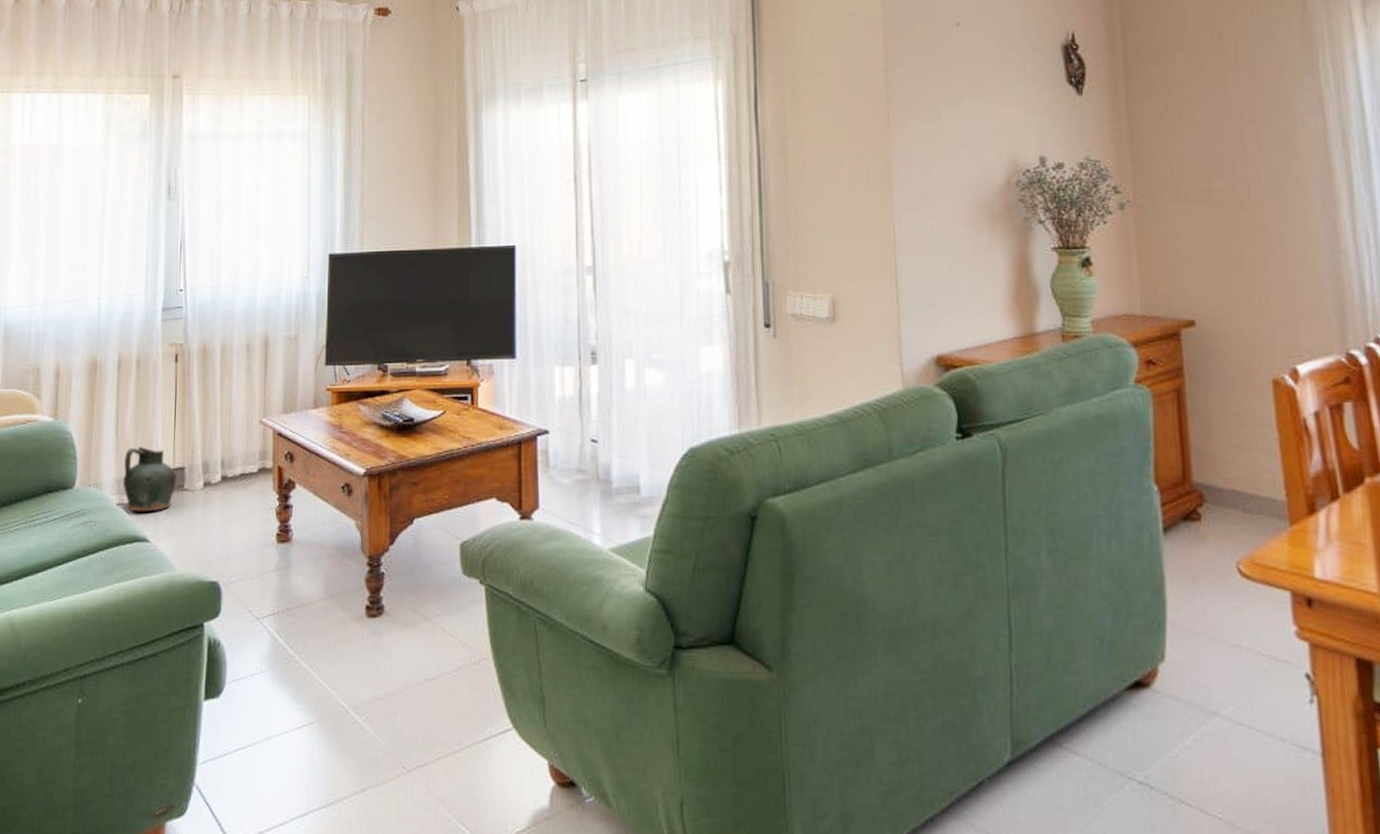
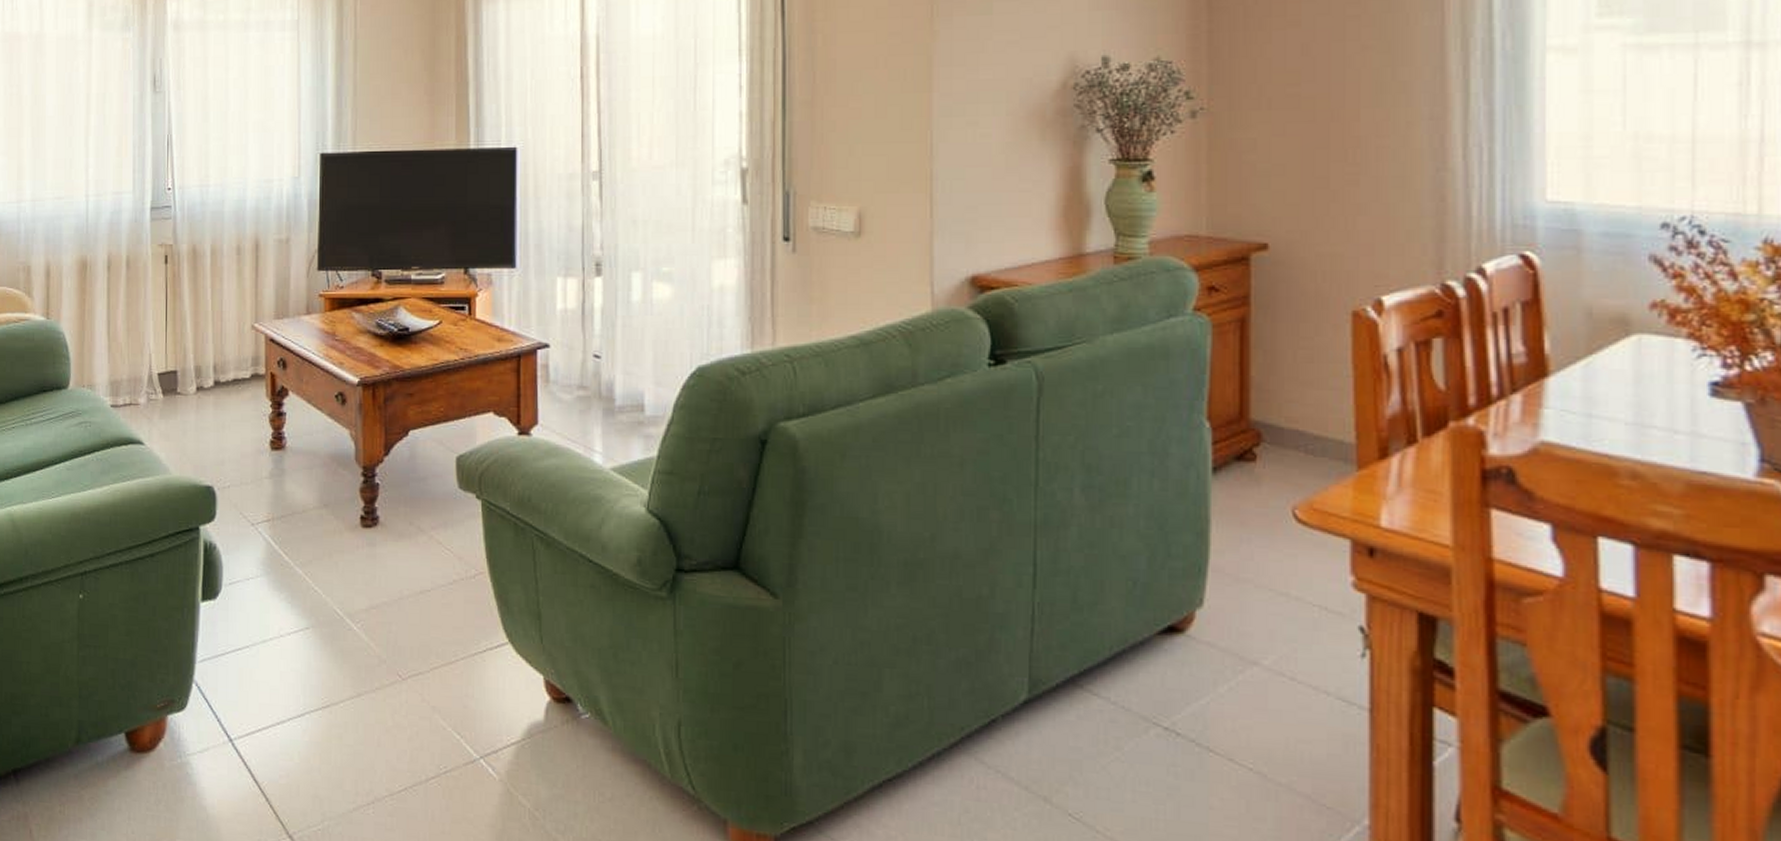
ceramic jug: present [122,446,176,511] -> none [116,348,169,414]

